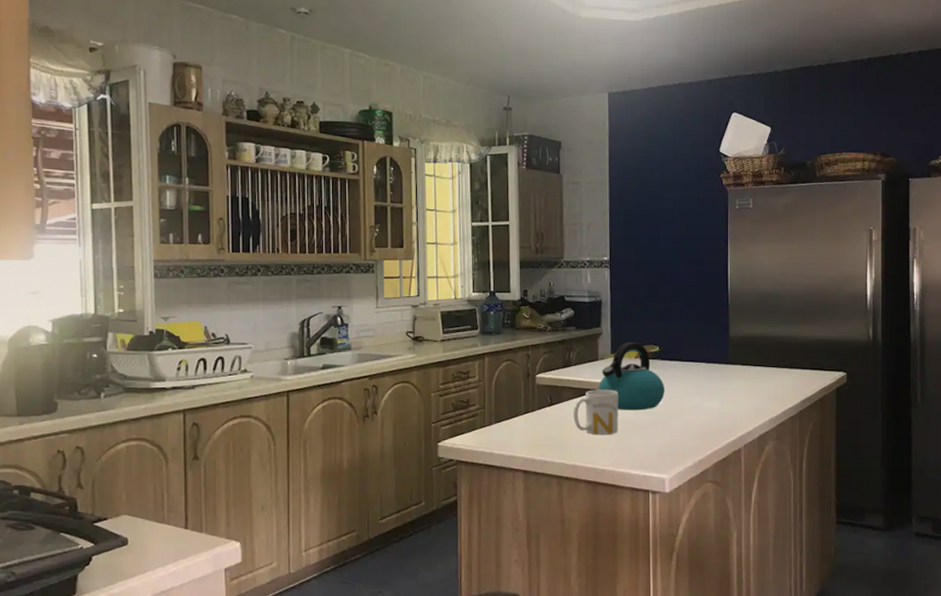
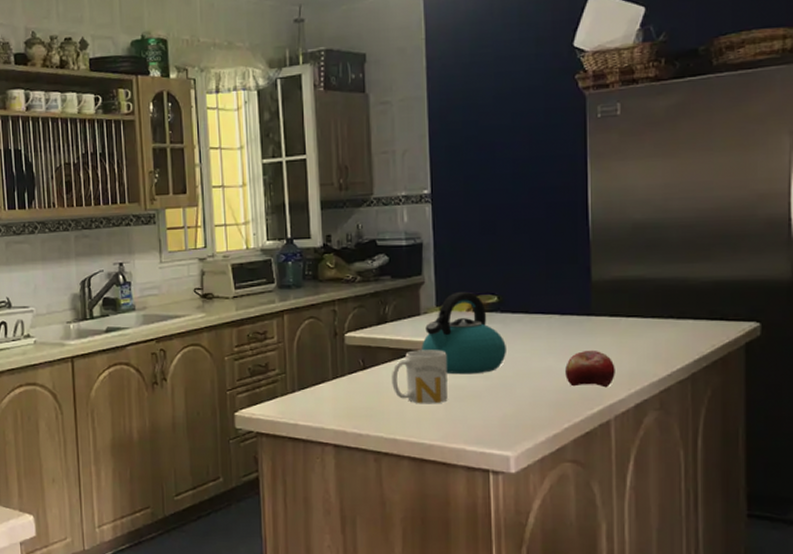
fruit: none [709,391,745,422] -> present [565,350,615,388]

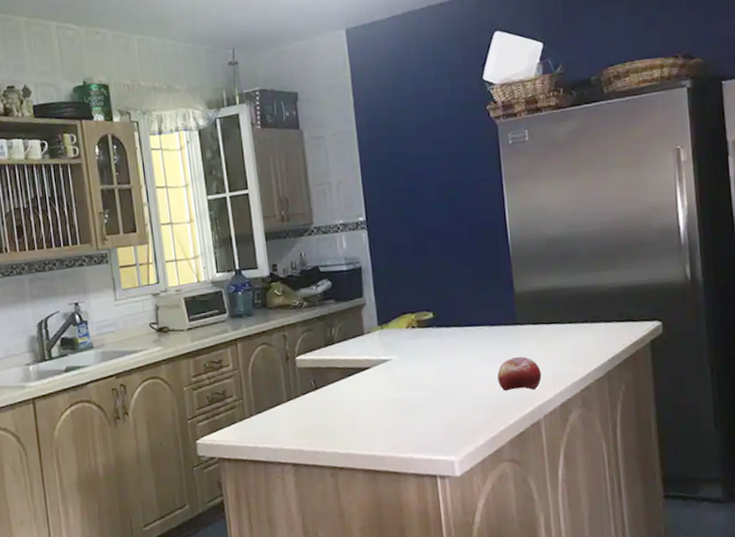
mug: present [392,350,448,404] -> none [342,366,395,419]
kettle: present [422,291,506,375] -> none [367,310,444,388]

